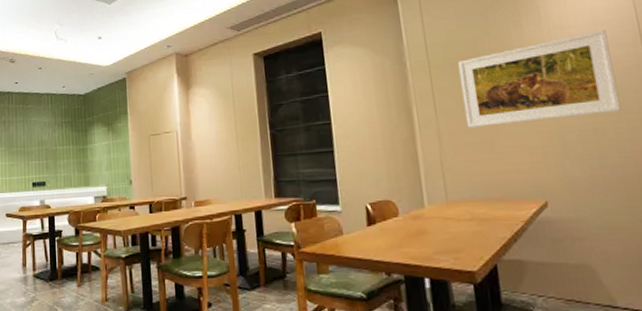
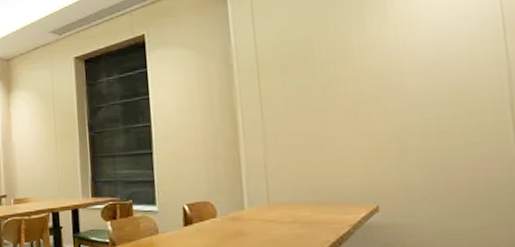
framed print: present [457,30,622,128] -> none [289,25,473,130]

